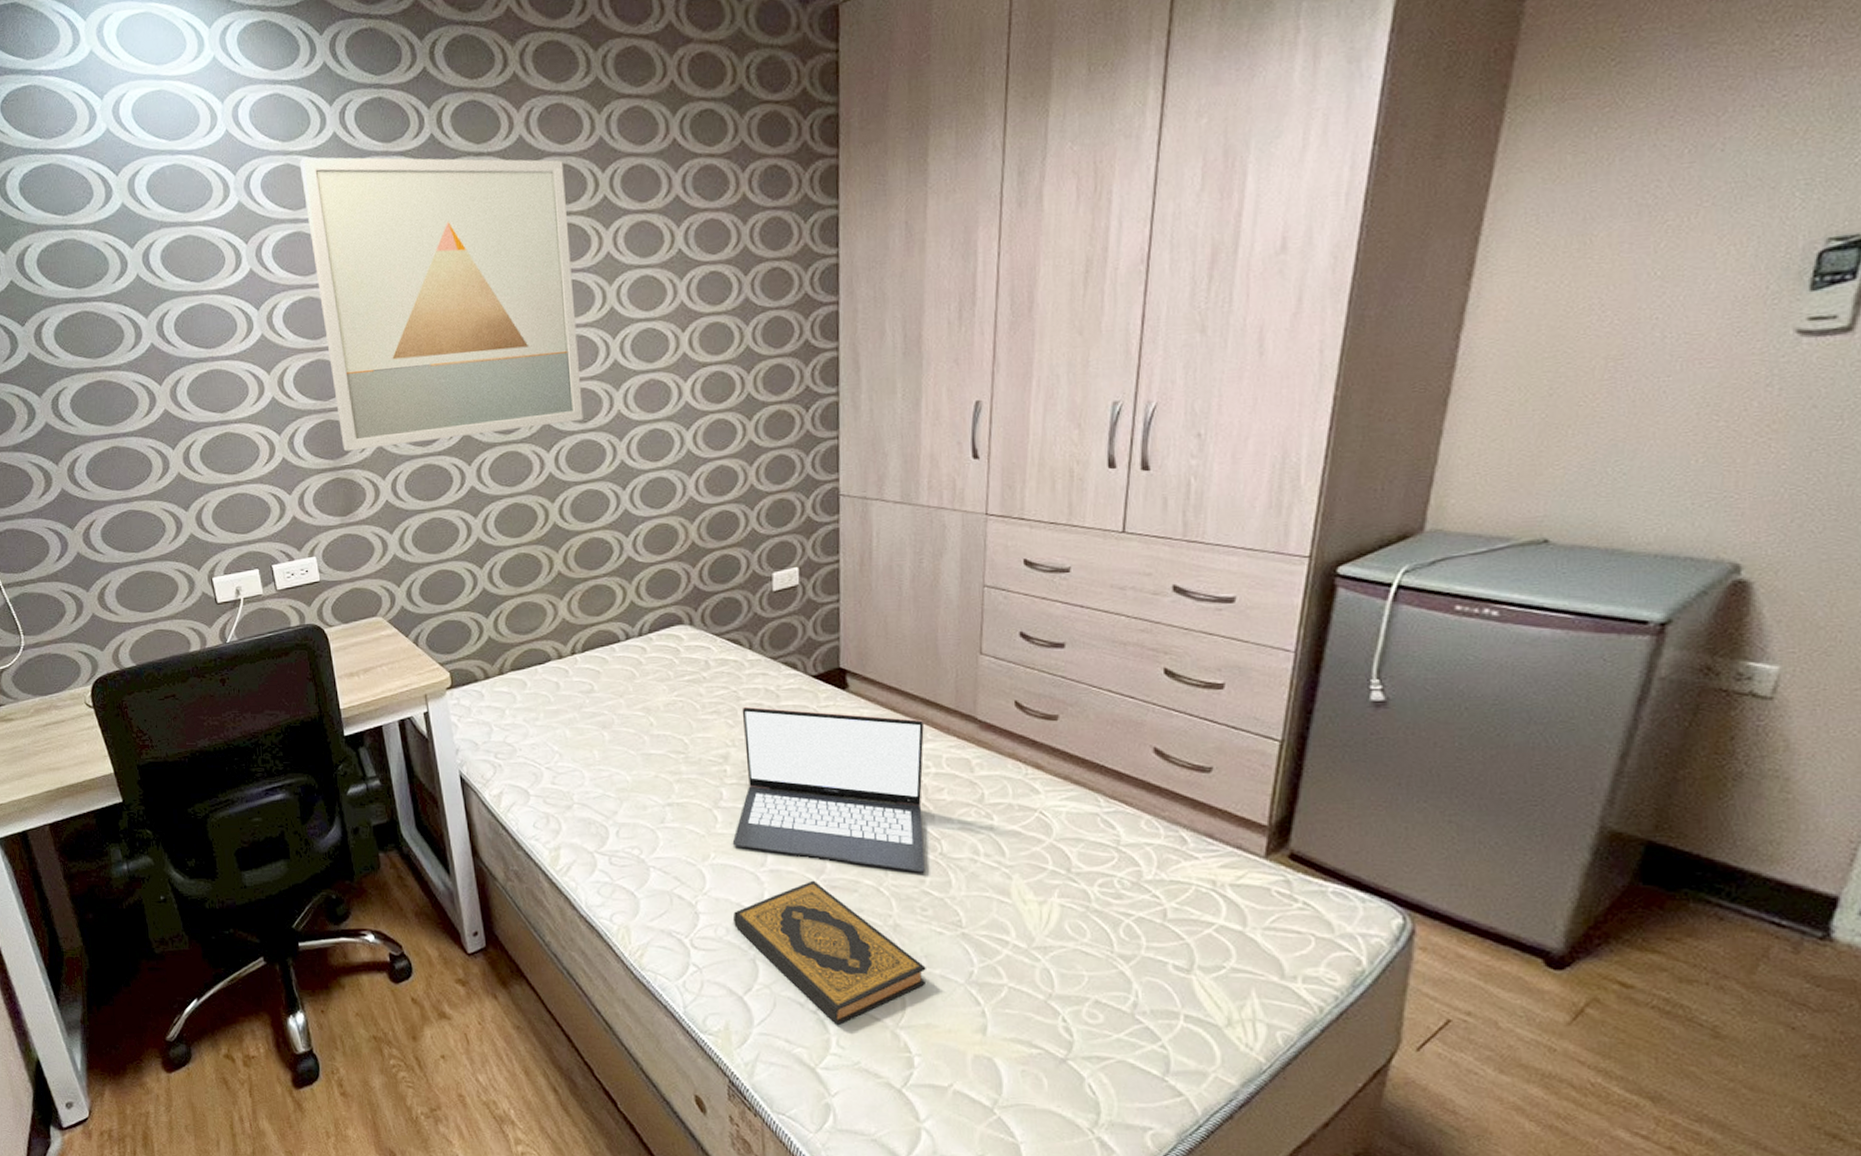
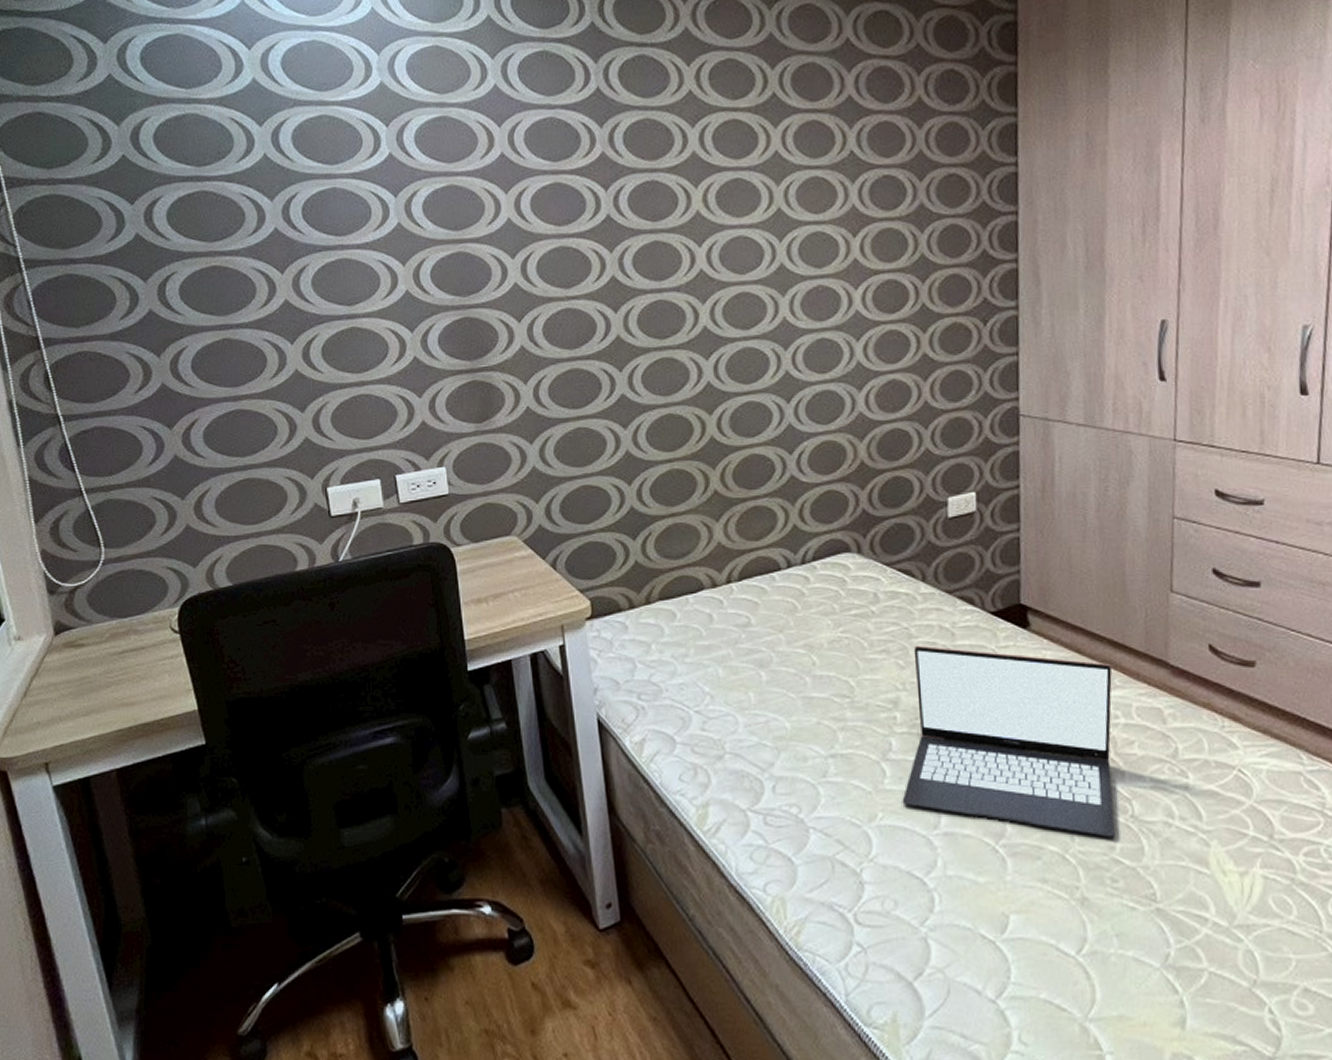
wall art: present [299,157,584,452] -> none [449,39,746,352]
hardback book: present [732,880,926,1025] -> none [902,845,1118,1016]

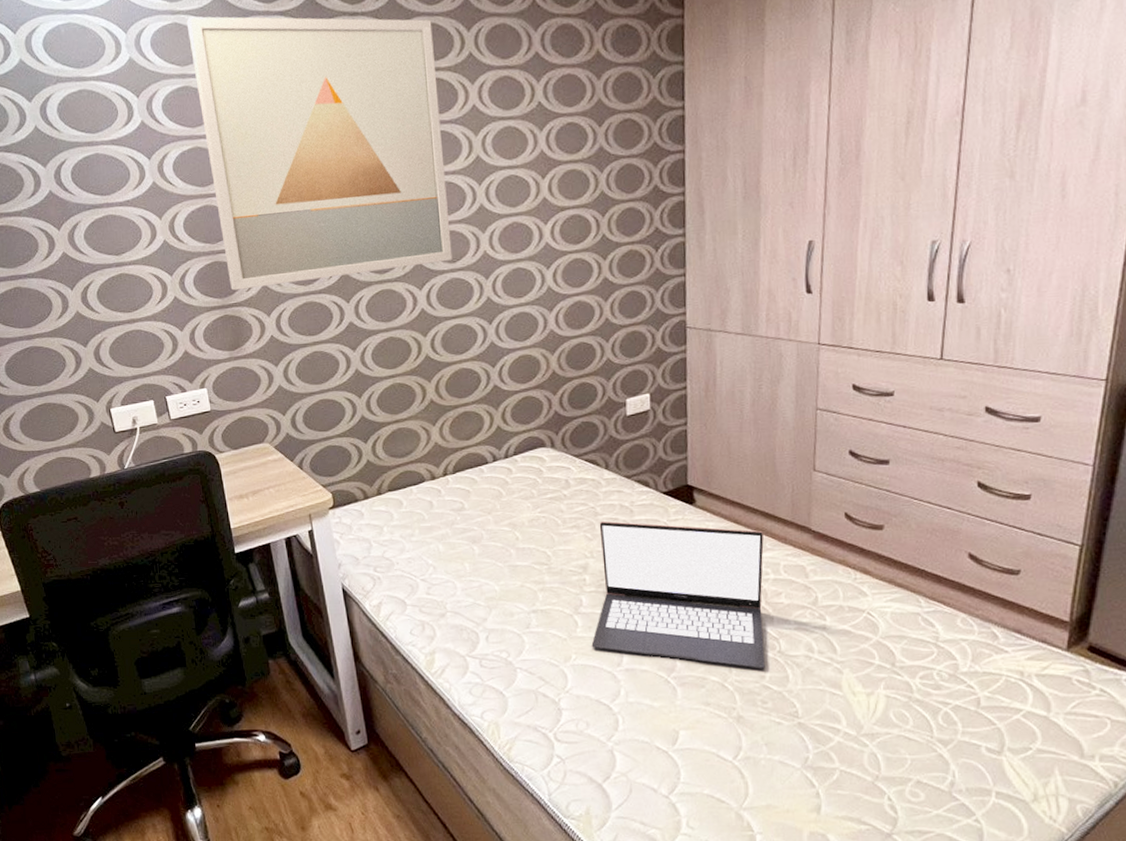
wall art: none [449,39,746,352] -> present [186,16,453,291]

